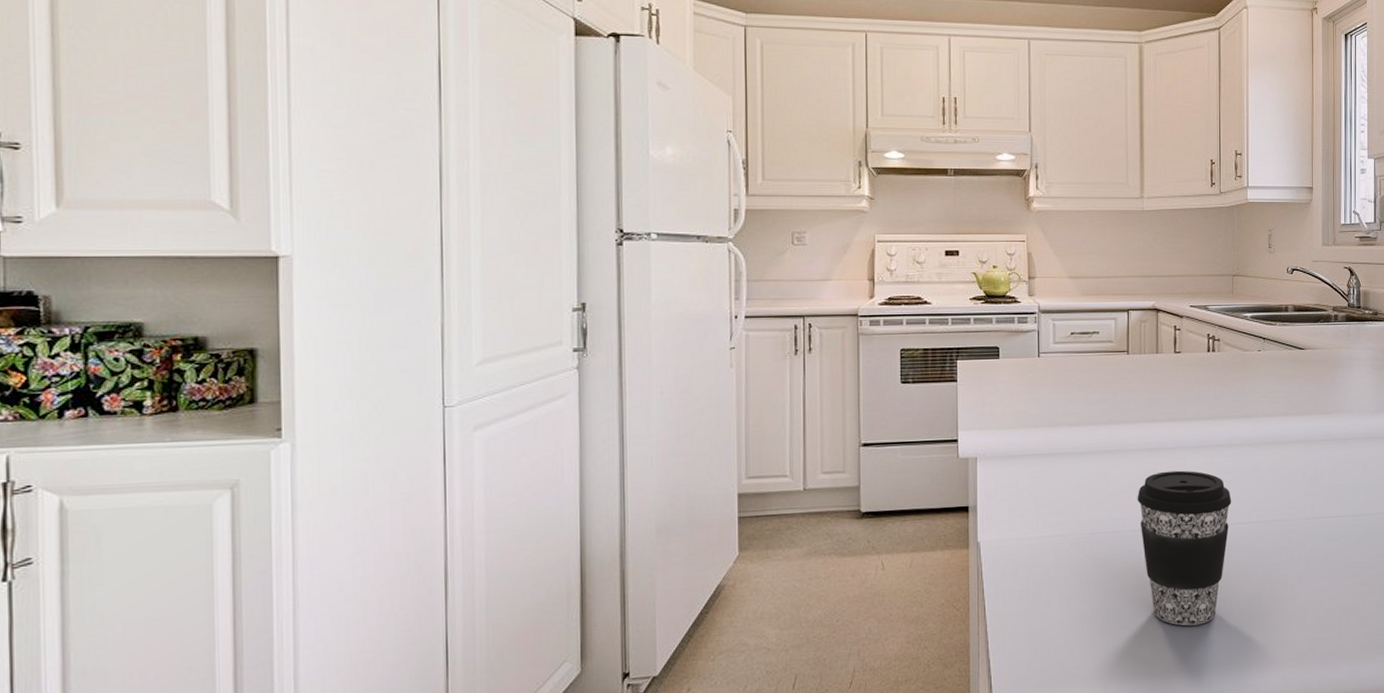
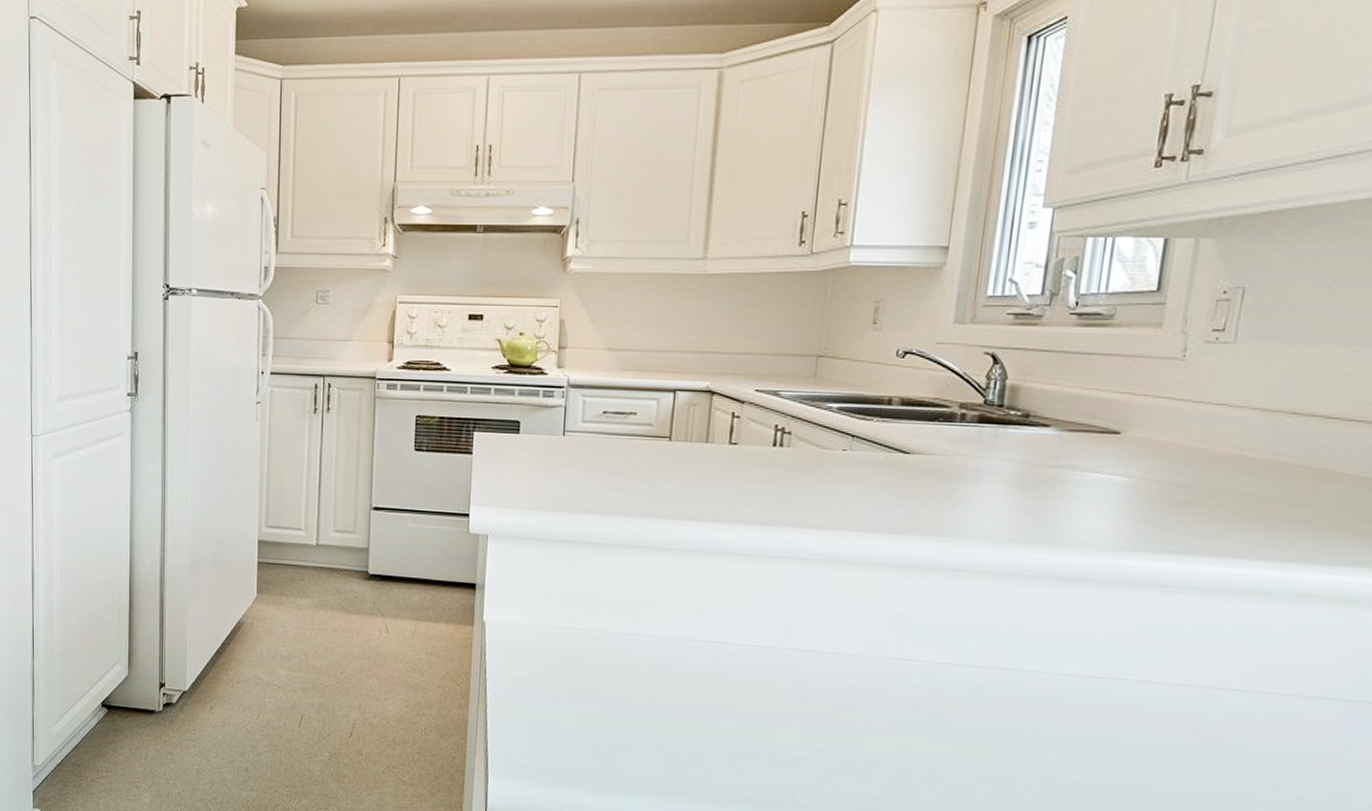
coffee cup: present [1137,470,1232,626] -> none [666,577,787,753]

